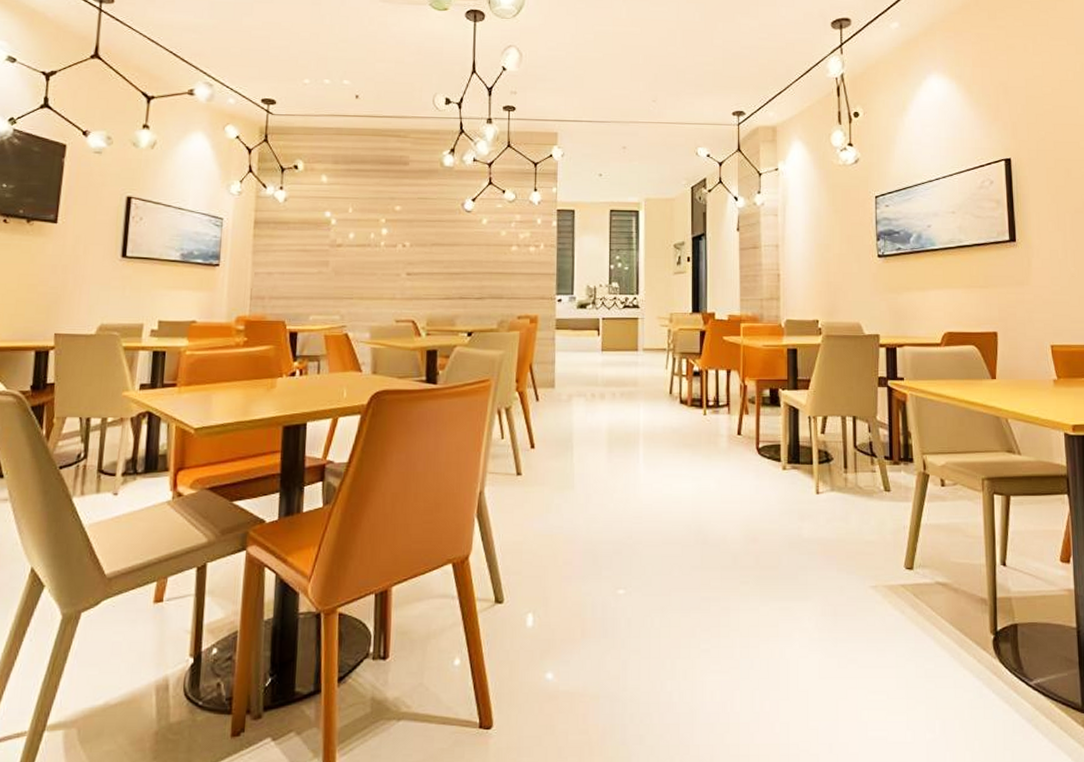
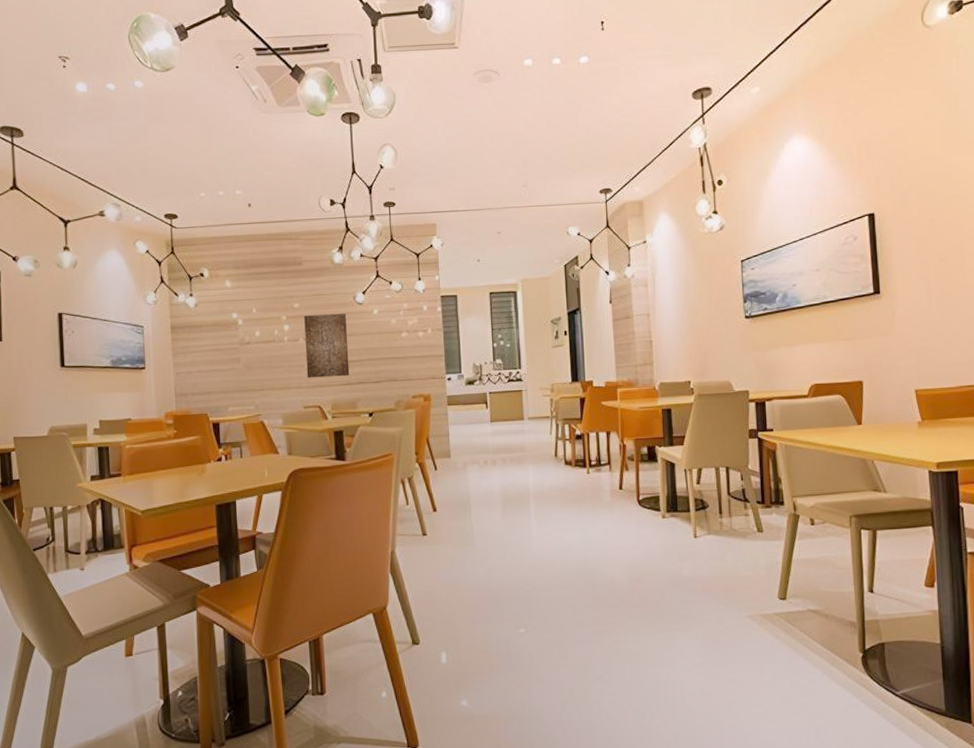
wall art: none [402,220,452,290] -> present [304,314,350,378]

